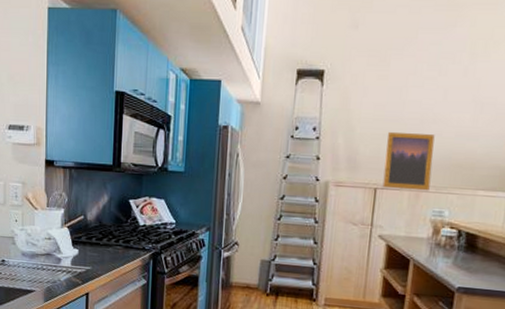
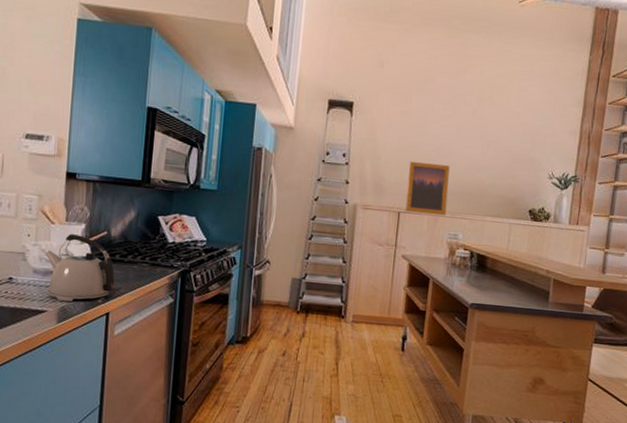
kettle: none [30,219,93,283] -> present [44,234,115,302]

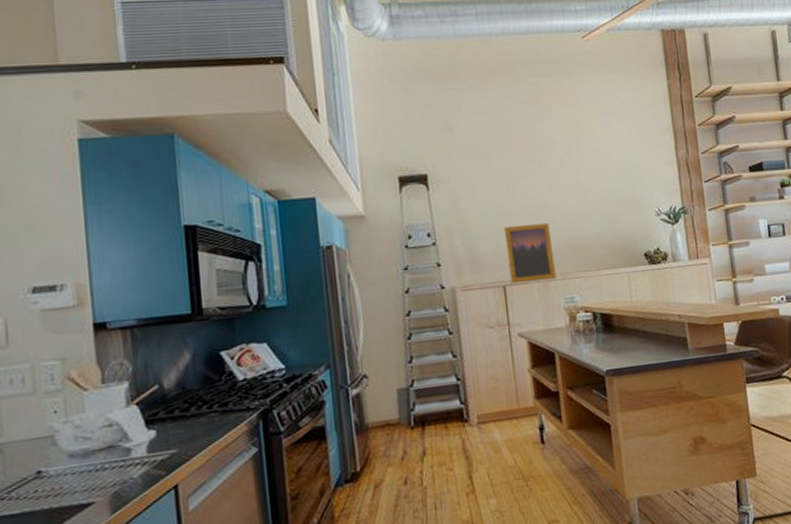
kettle: present [44,234,115,302] -> none [80,396,180,486]

